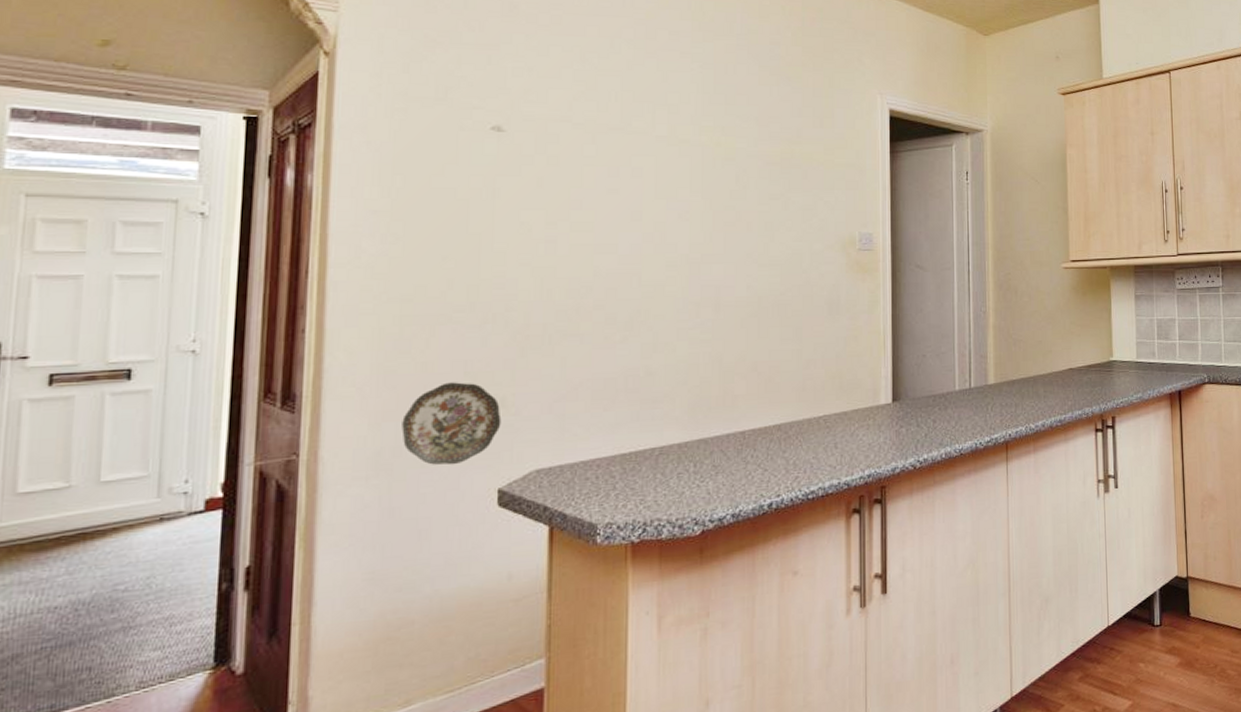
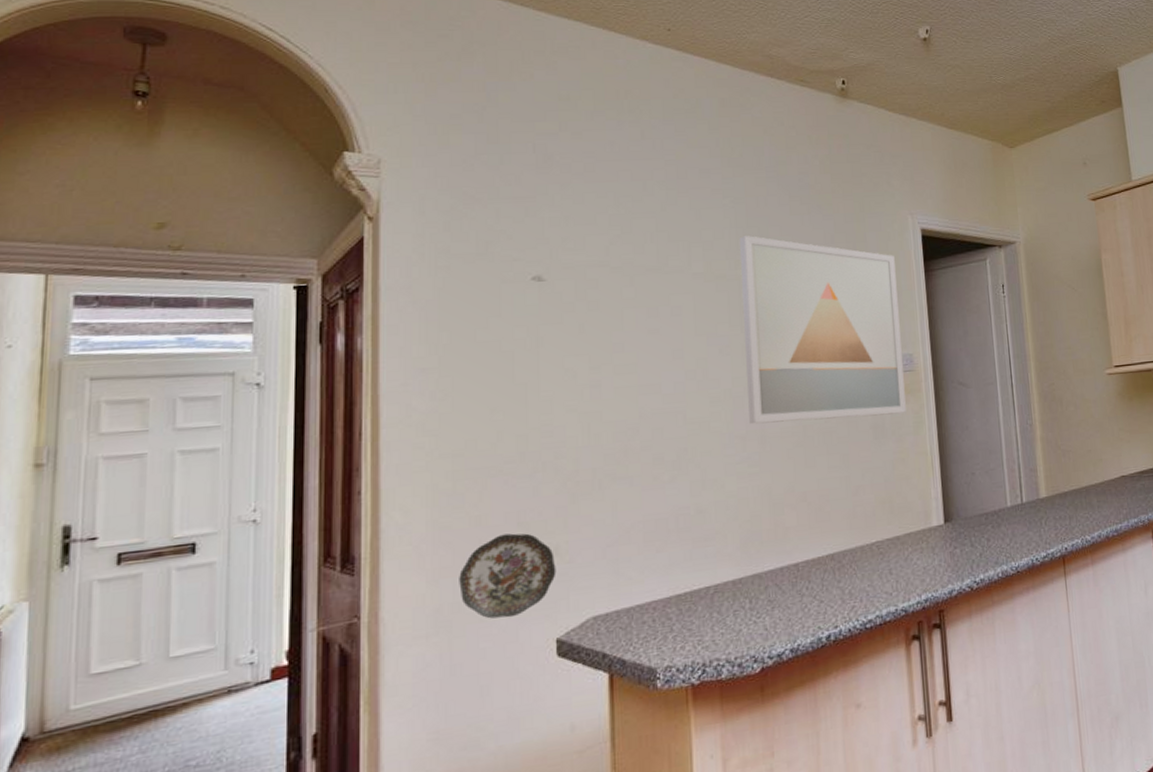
wall art: none [704,102,862,292] -> present [739,236,906,424]

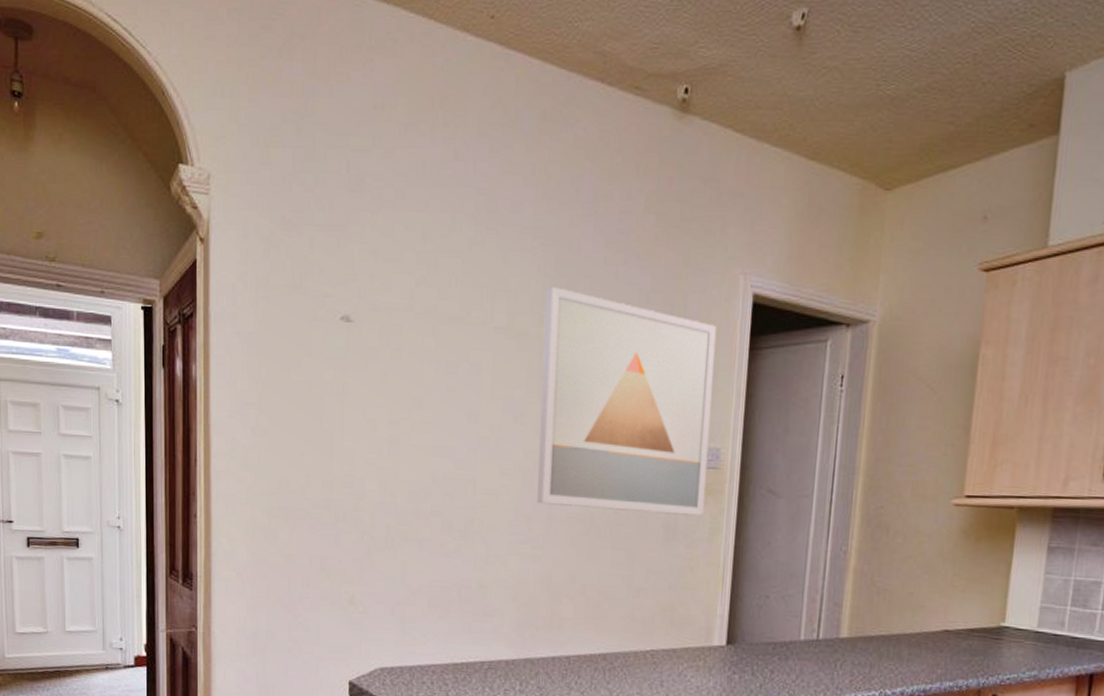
decorative plate: present [459,533,556,619] -> none [272,575,352,654]

